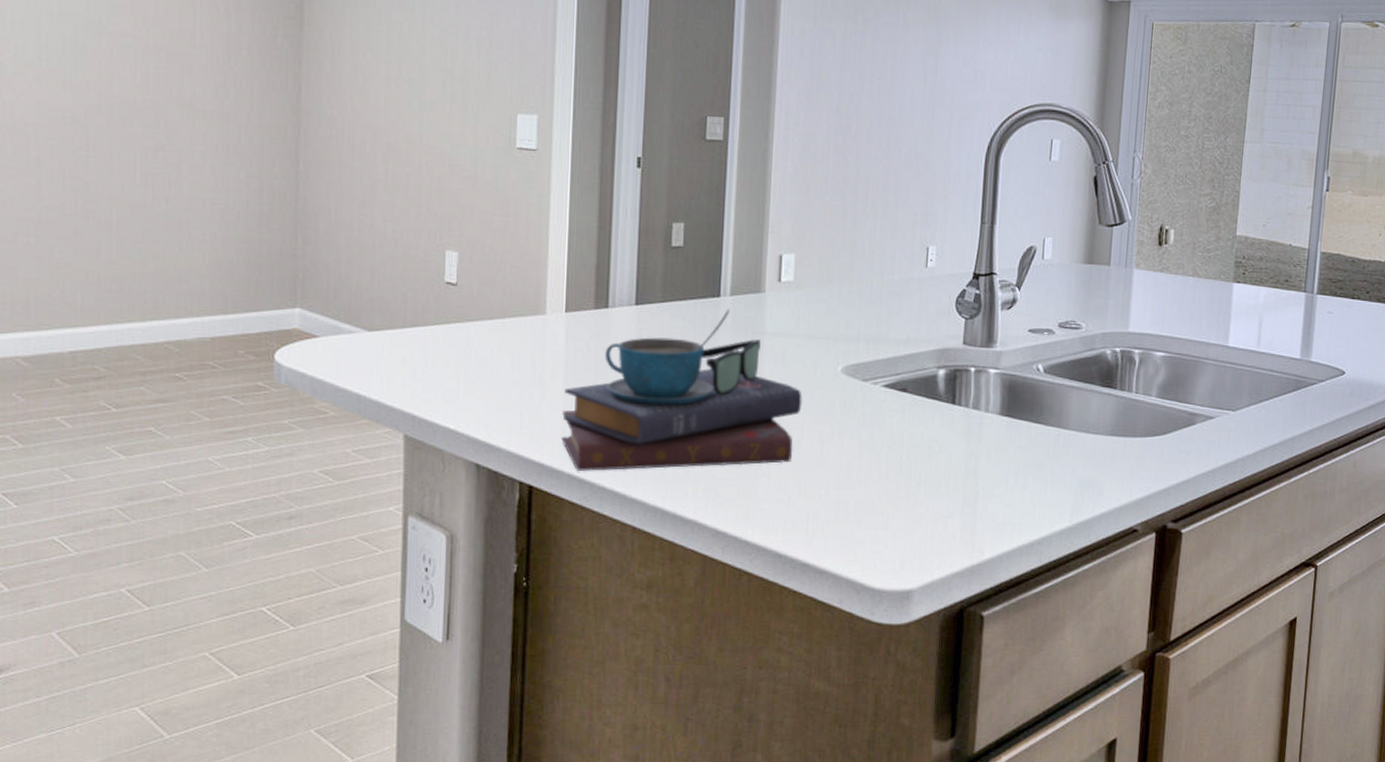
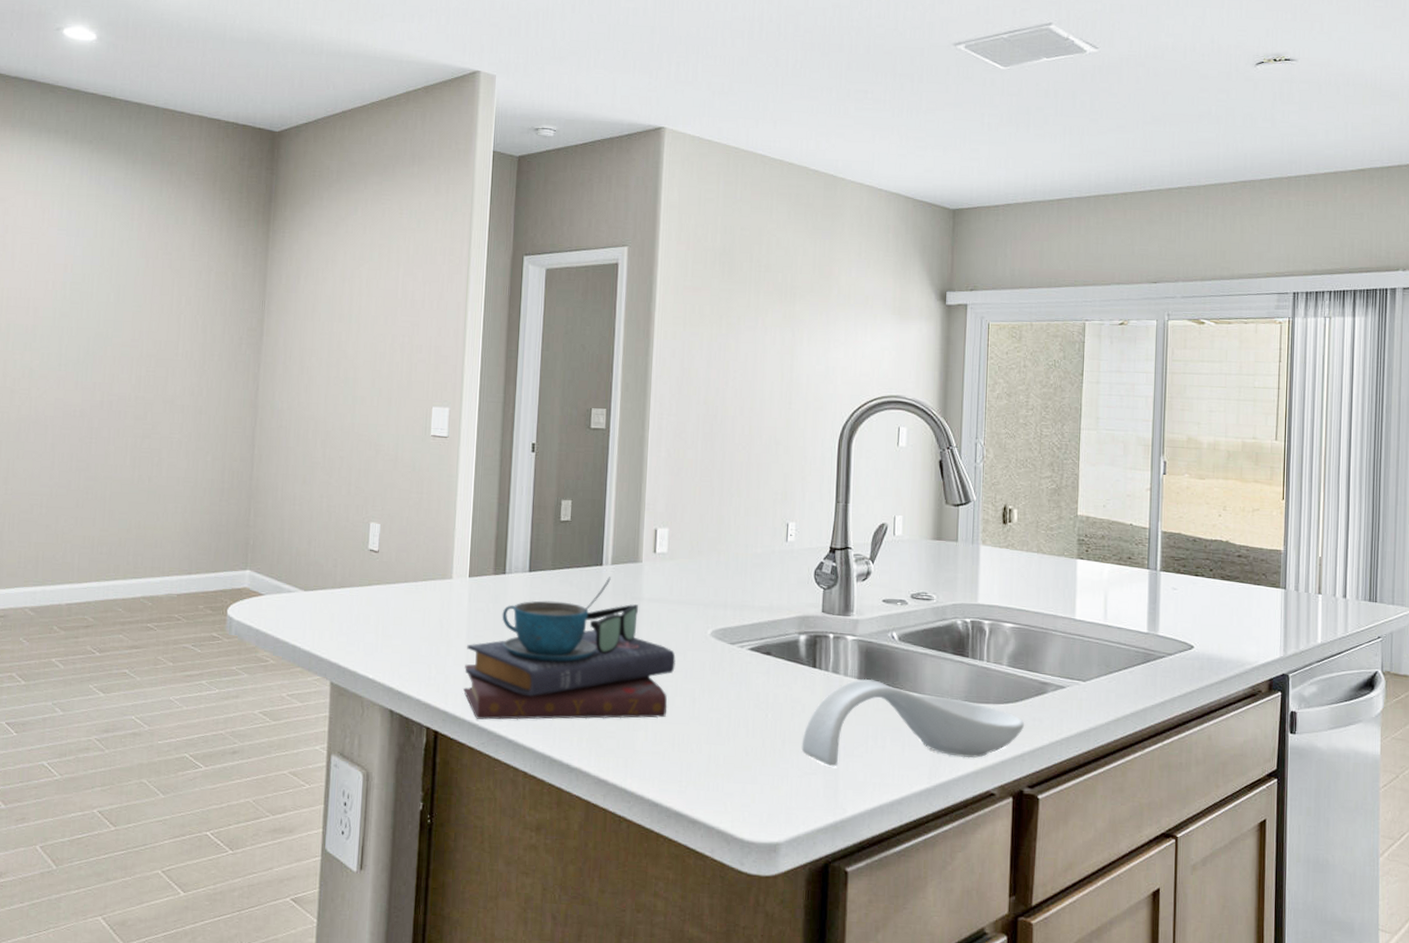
spoon rest: none [938,414,1172,509] -> present [801,678,1025,767]

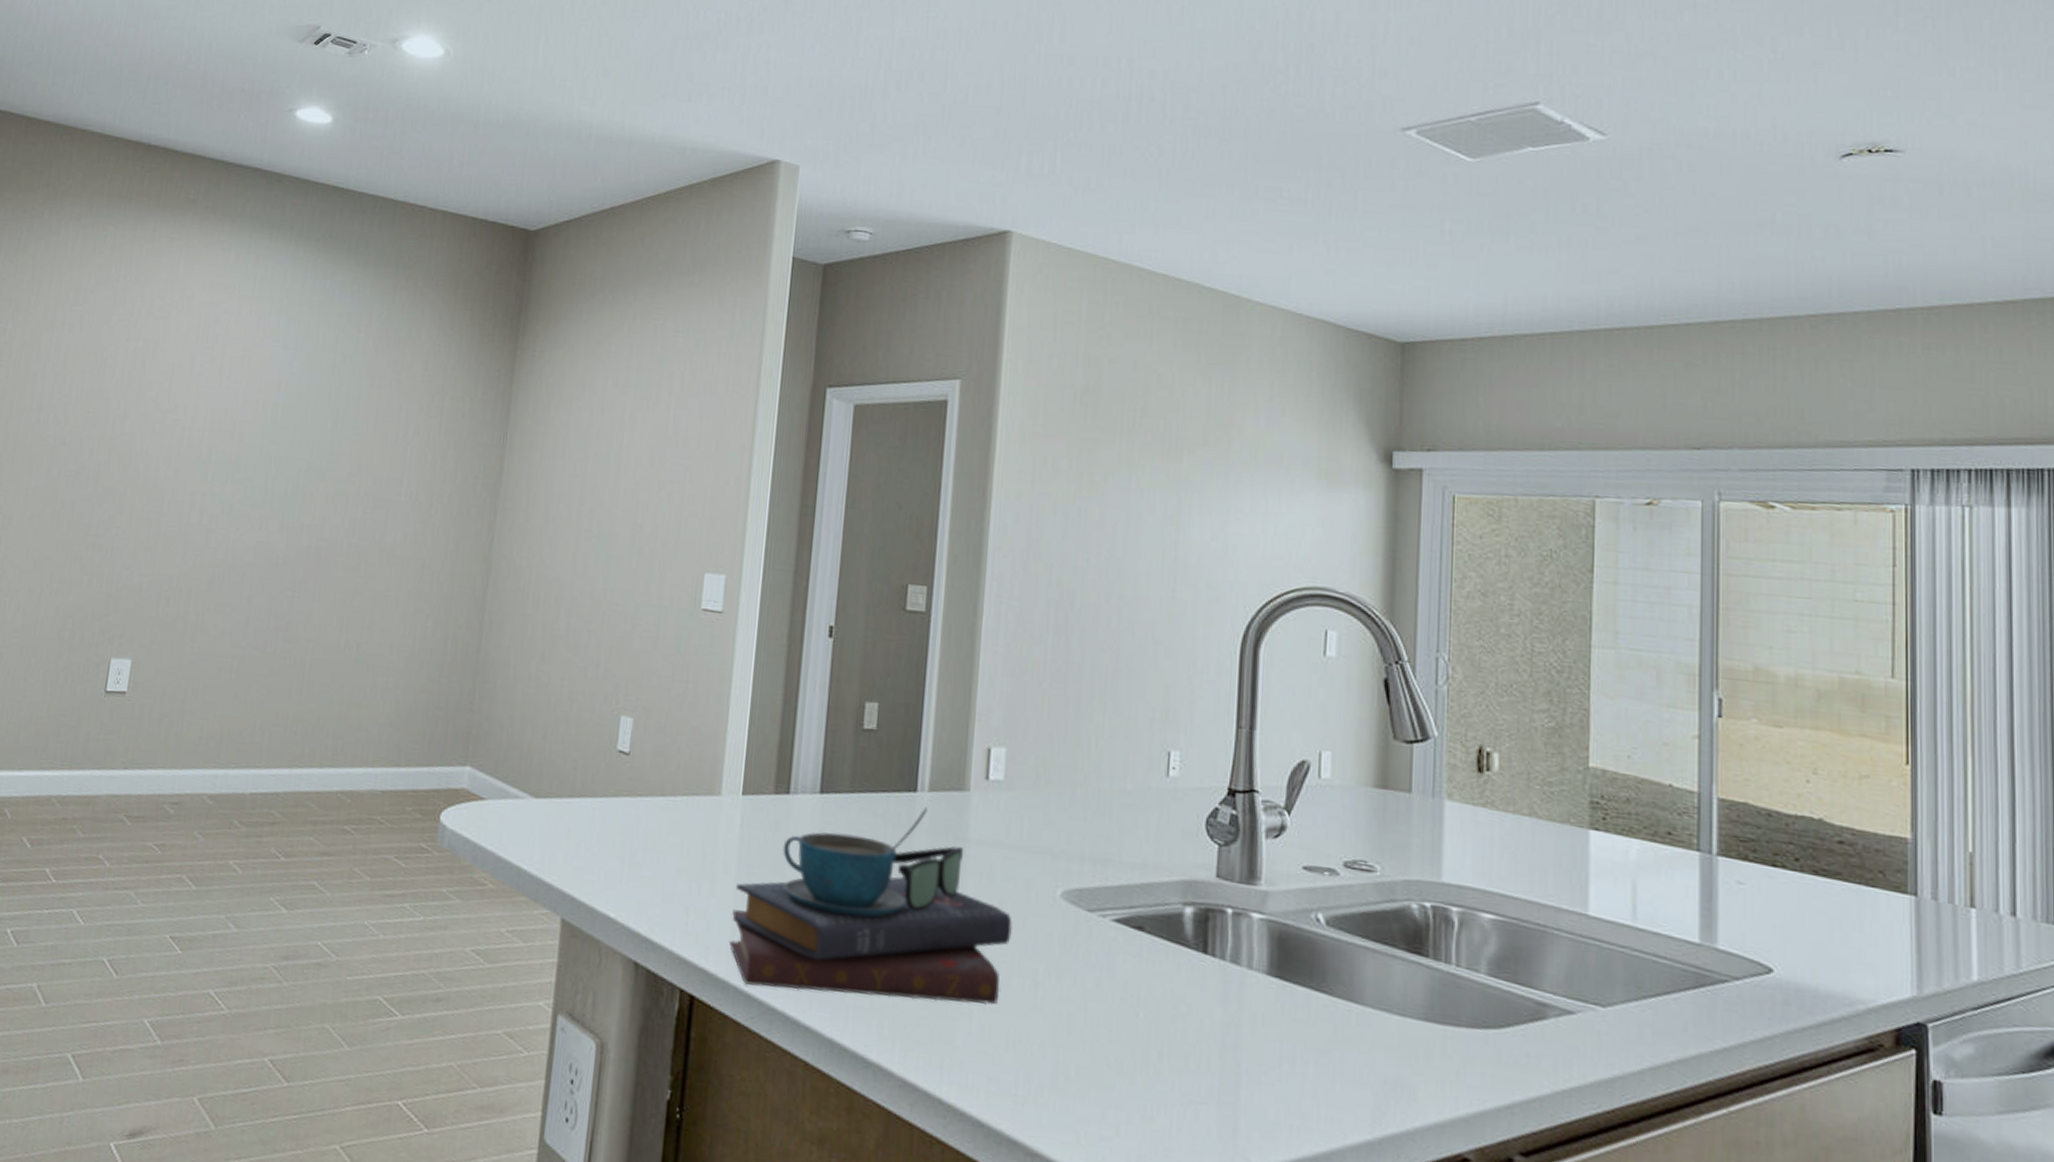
spoon rest: present [801,678,1025,767] -> none [1186,974,1514,1104]

